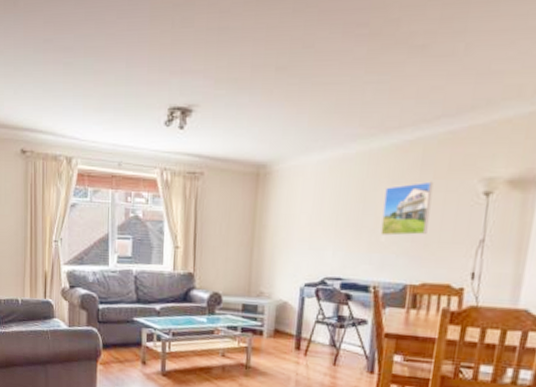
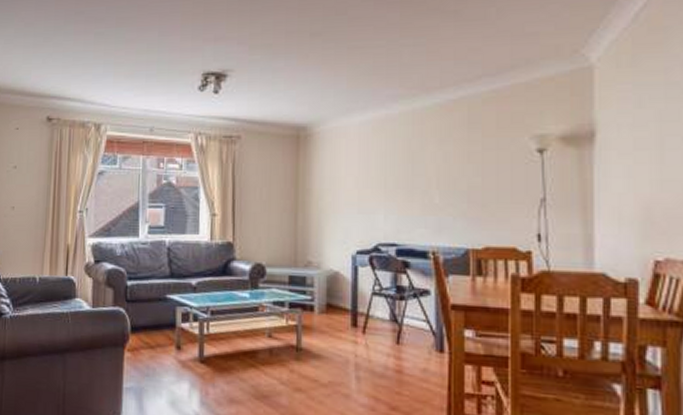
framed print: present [380,181,434,236] -> none [434,139,483,197]

